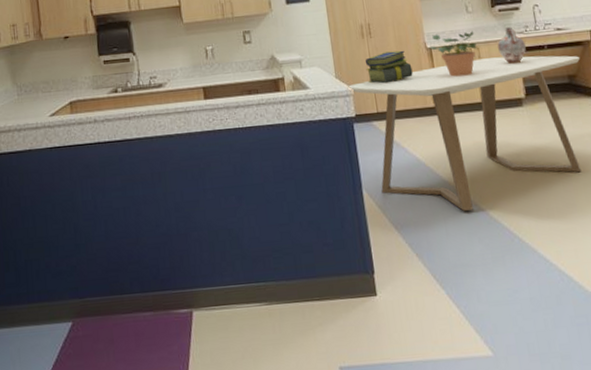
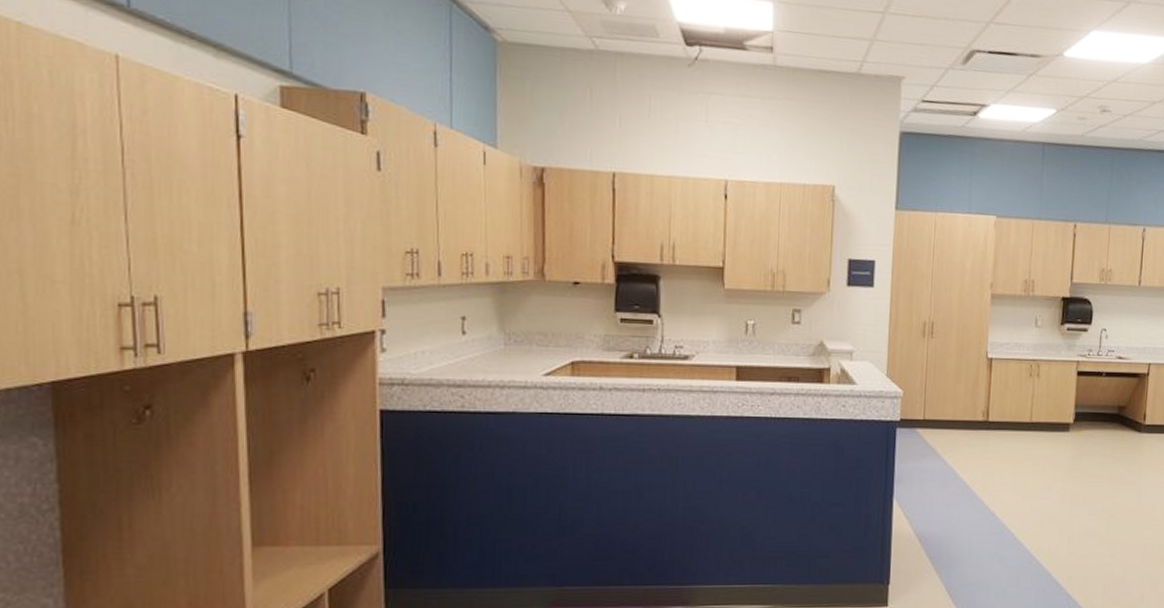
dining table: present [347,55,582,211] -> none [897,377,1134,530]
stack of books: present [366,50,413,84] -> none [920,356,969,390]
potted plant: present [429,31,477,77] -> none [990,344,1039,393]
ceramic jug: present [497,27,526,65] -> none [1058,348,1085,388]

